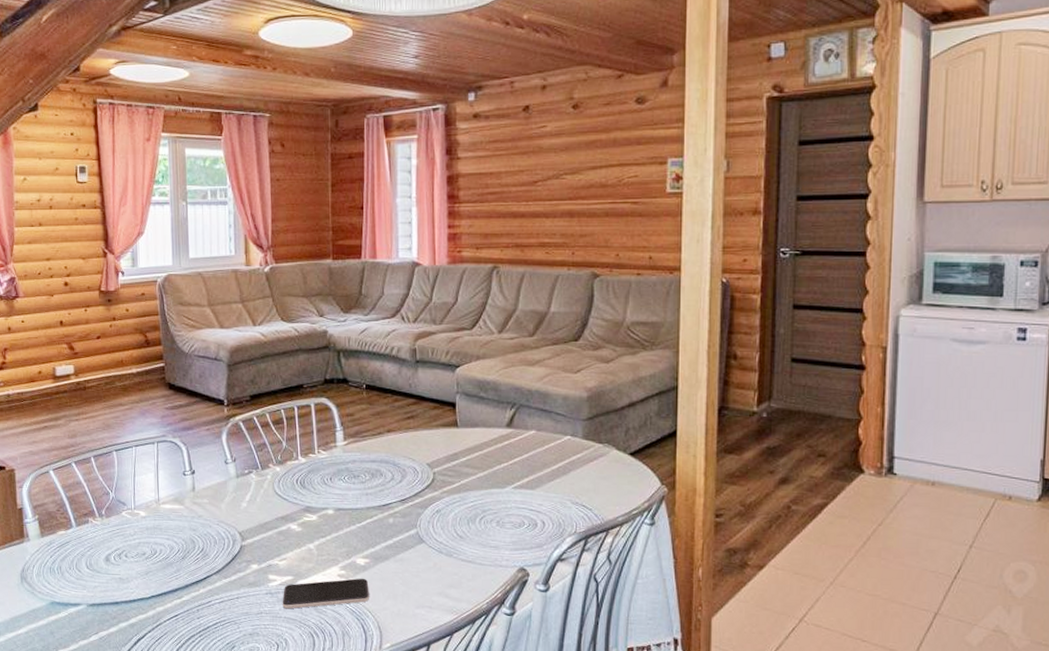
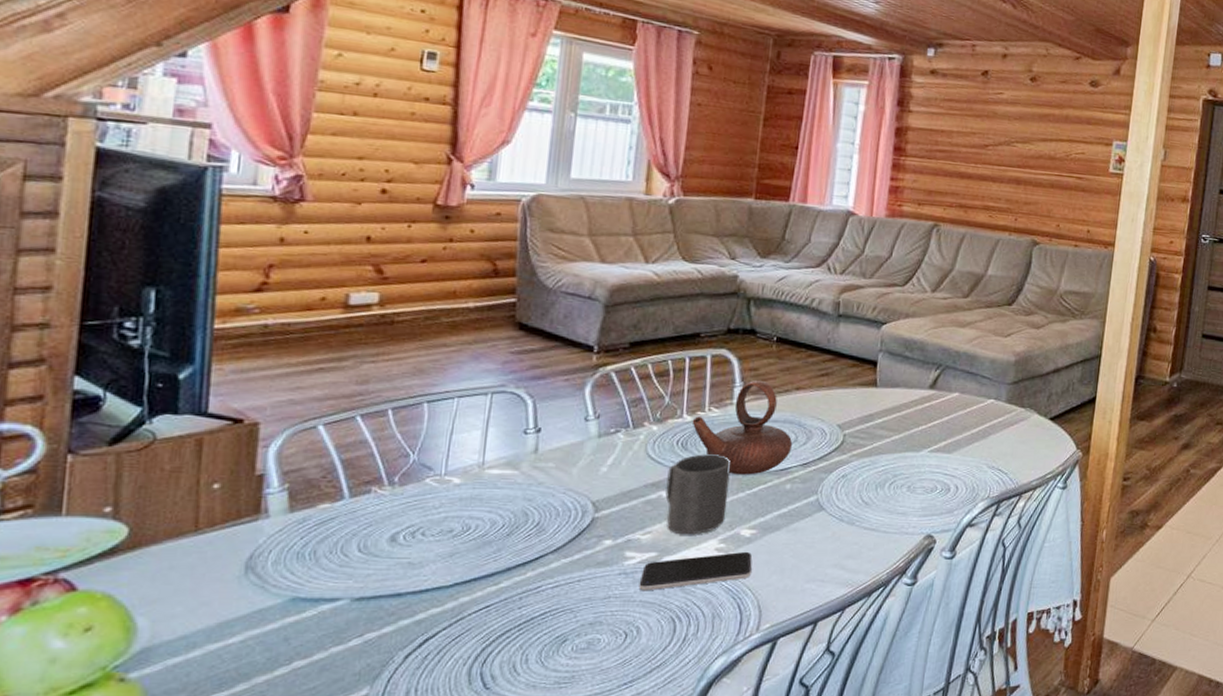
mug: none [292,491,343,562] -> present [665,454,731,535]
teapot: none [306,424,391,510] -> present [692,379,793,475]

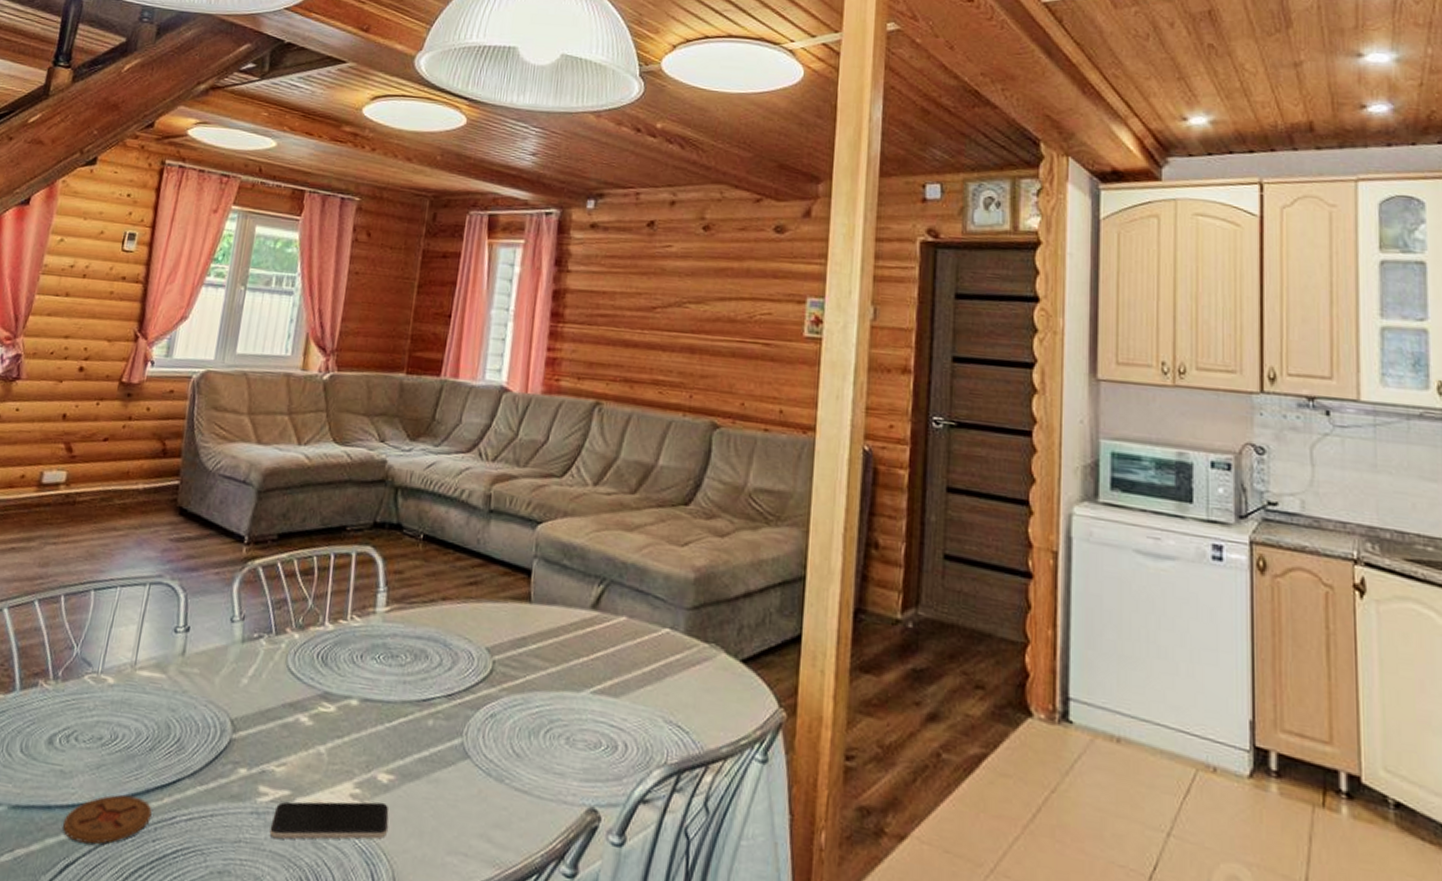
coaster: none [418,574,515,619] -> present [63,794,152,844]
mug: present [665,454,731,535] -> none [302,671,371,773]
teapot: present [692,379,793,475] -> none [333,584,437,704]

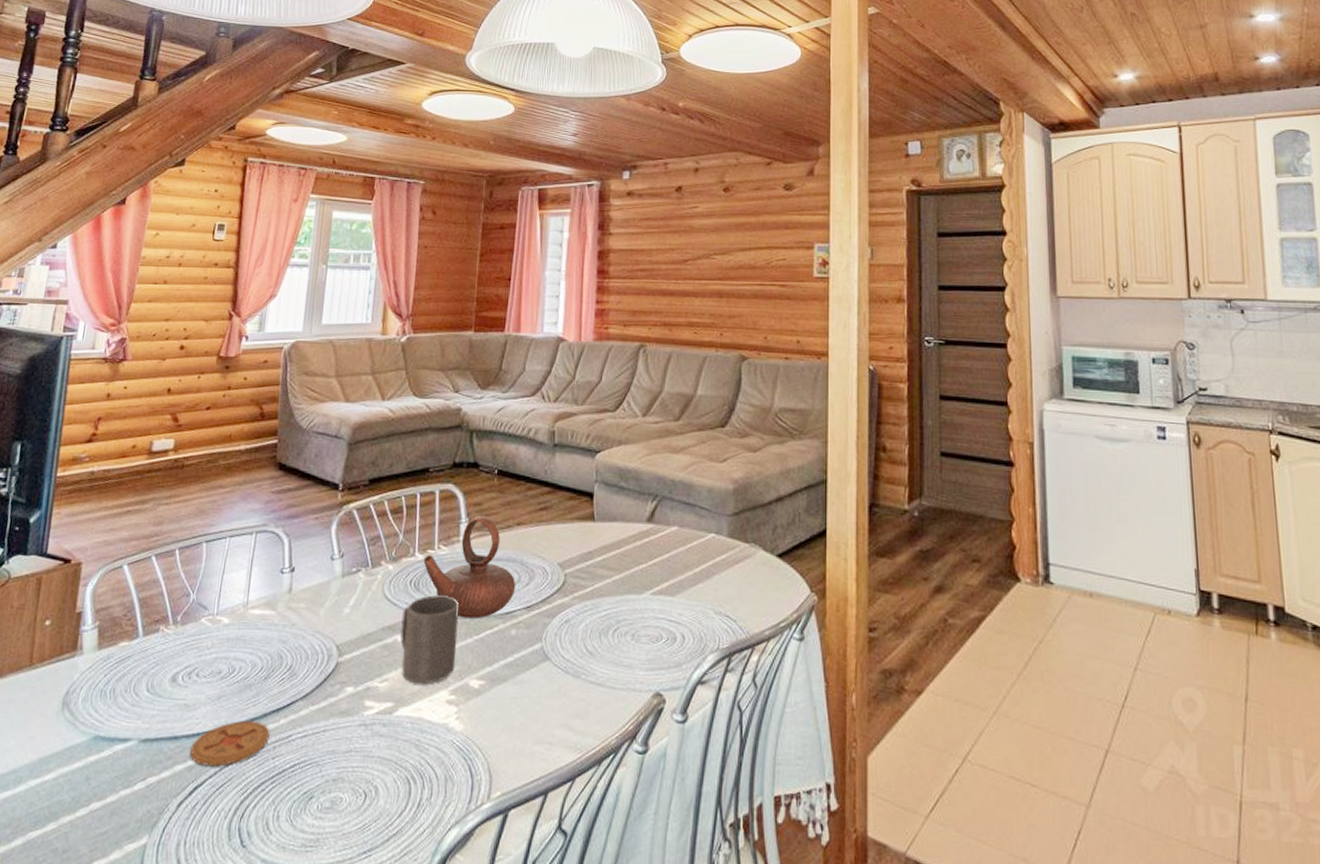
smartphone: present [269,801,389,840] -> none [377,705,482,746]
mug: none [302,671,371,773] -> present [400,595,460,684]
teapot: none [333,584,437,704] -> present [423,515,516,619]

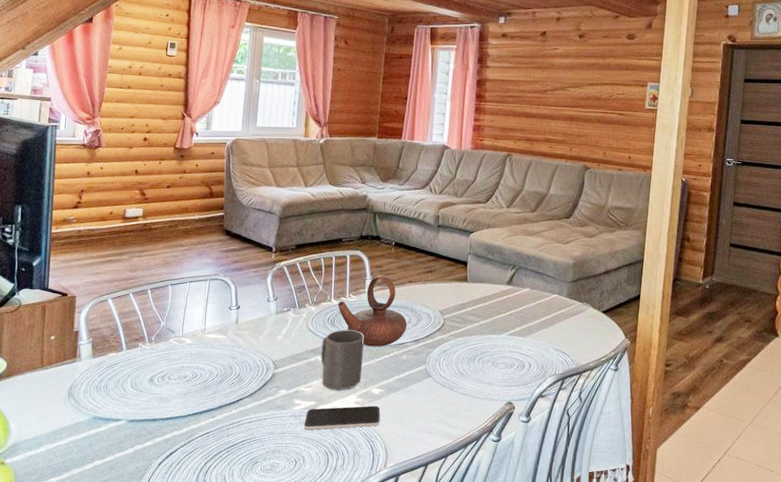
coaster: present [190,720,270,767] -> none [166,410,225,440]
smartphone: none [377,705,482,746] -> present [304,405,381,431]

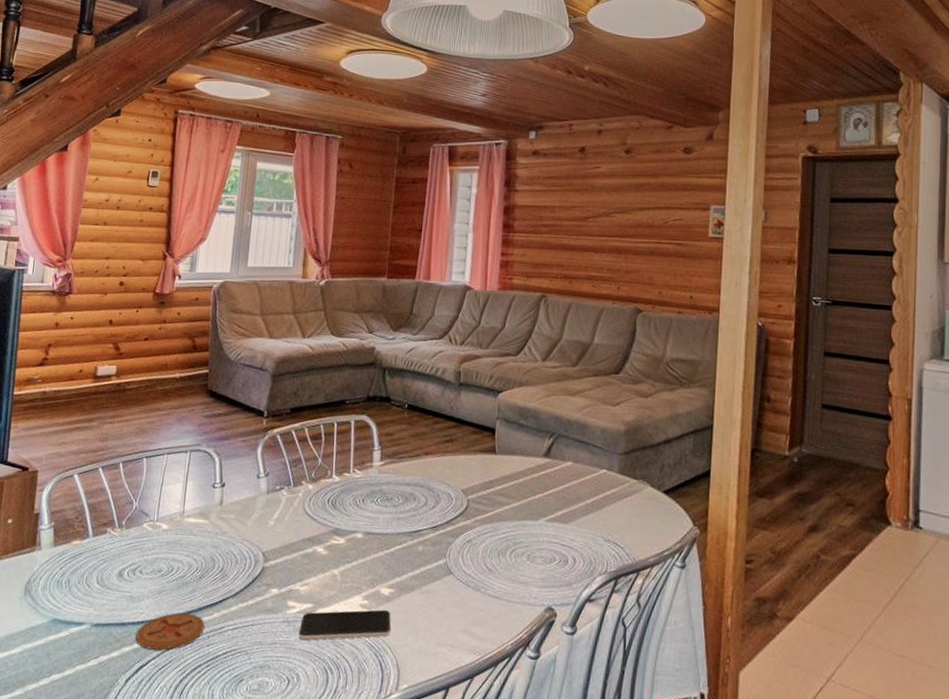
coaster: none [166,410,225,440] -> present [136,612,205,650]
mug: present [320,329,365,390] -> none [319,513,372,590]
teapot: present [337,274,408,347] -> none [339,444,423,535]

